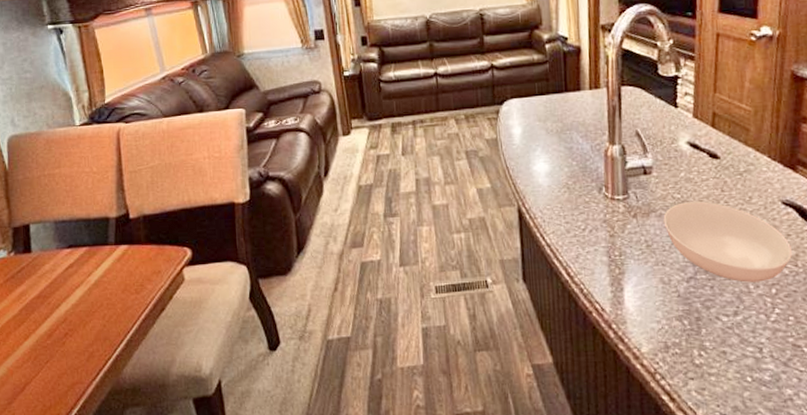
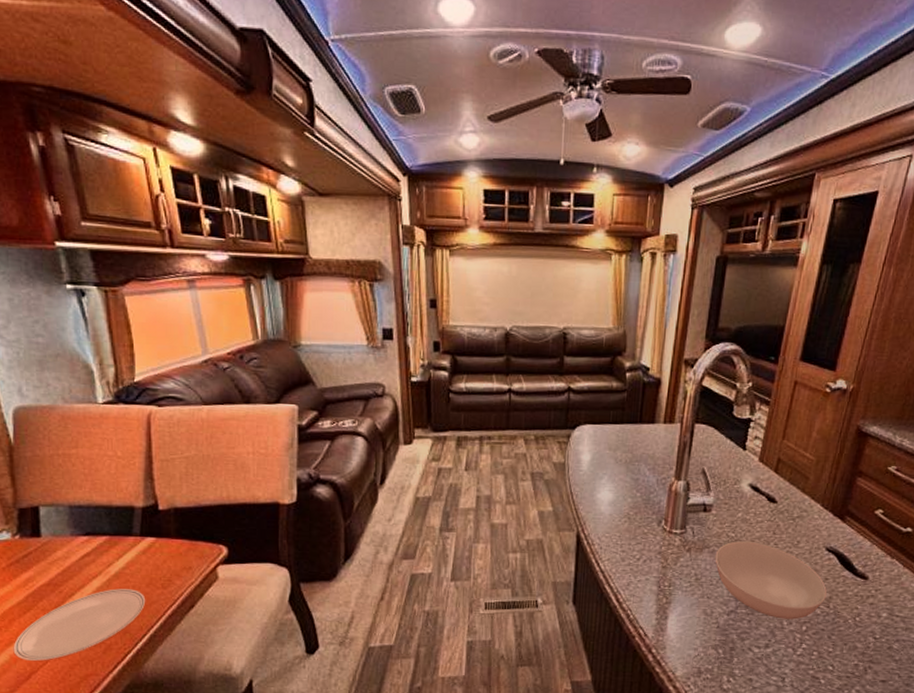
plate: none [10,296,122,373] -> present [13,588,146,662]

